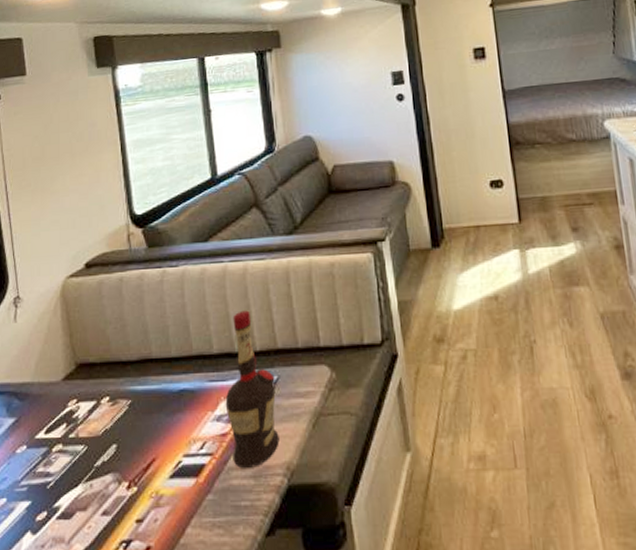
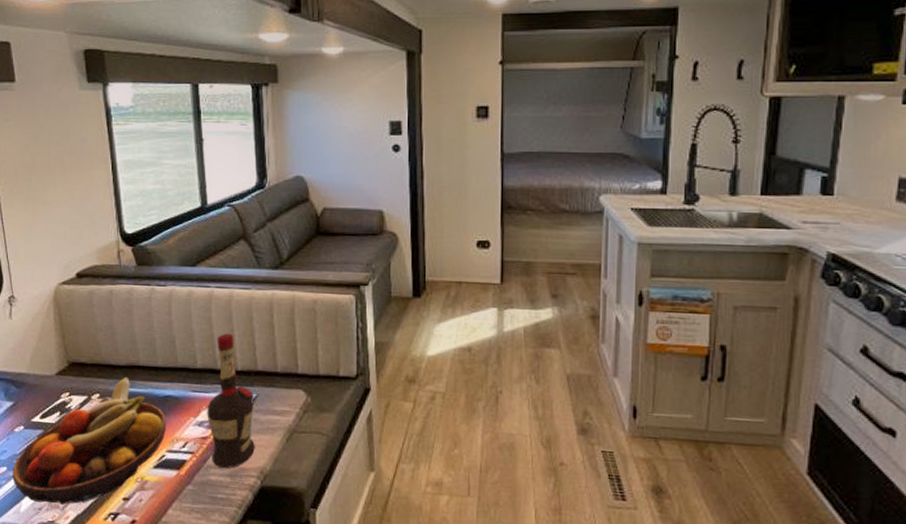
fruit bowl: none [12,373,183,537] -> present [12,376,167,505]

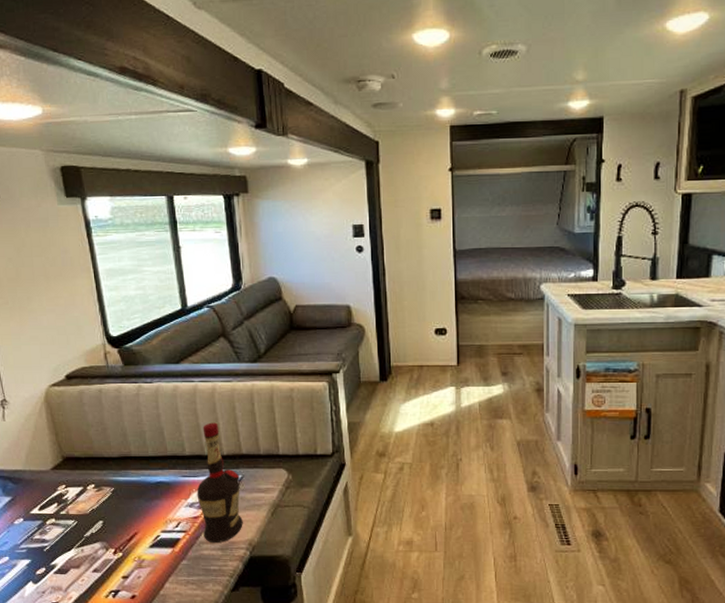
fruit bowl: present [12,376,167,505] -> none [14,467,160,587]

